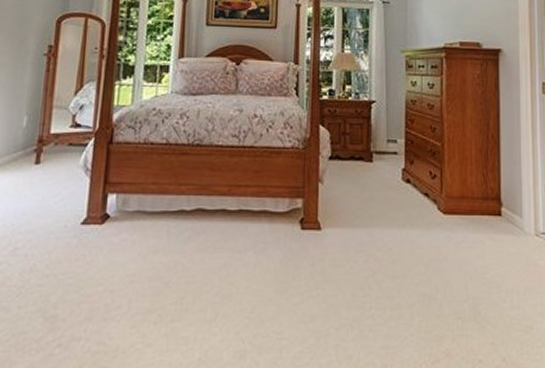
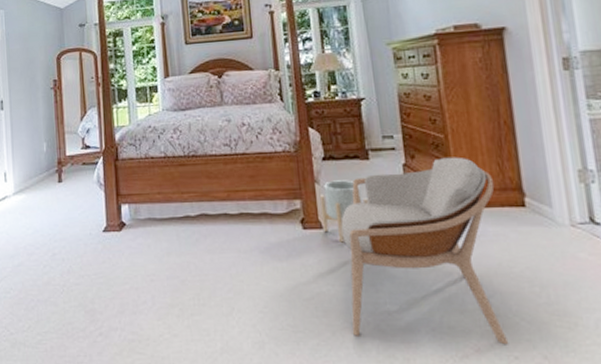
planter: none [321,181,367,245] -> present [319,180,369,243]
armchair: none [336,165,478,349] -> present [341,157,509,345]

